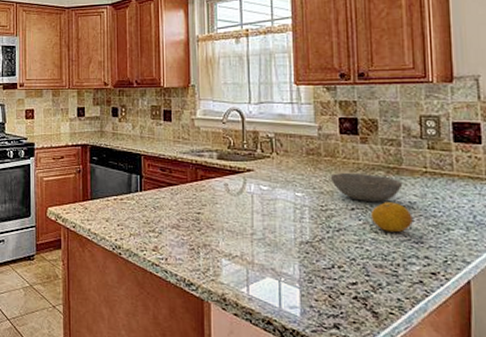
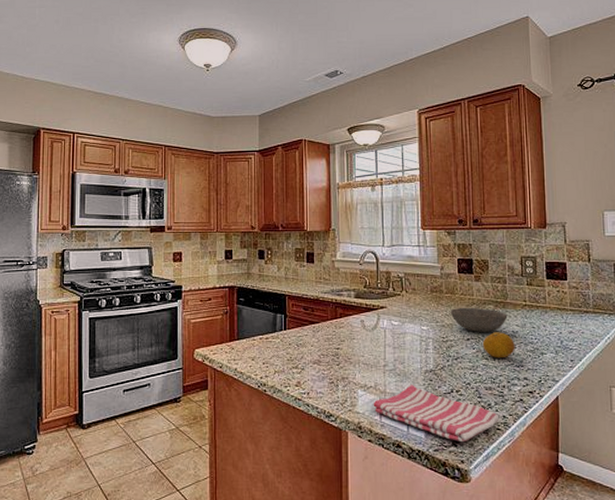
dish towel: none [239,255,393,326] -> present [373,384,500,443]

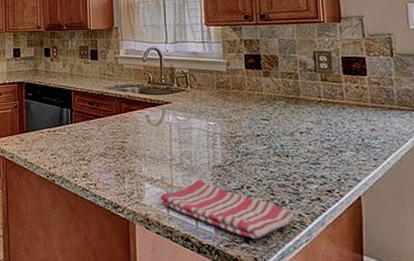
bowl: present [450,307,508,332] -> none [238,103,301,128]
fruit: present [482,332,515,359] -> none [273,128,310,156]

